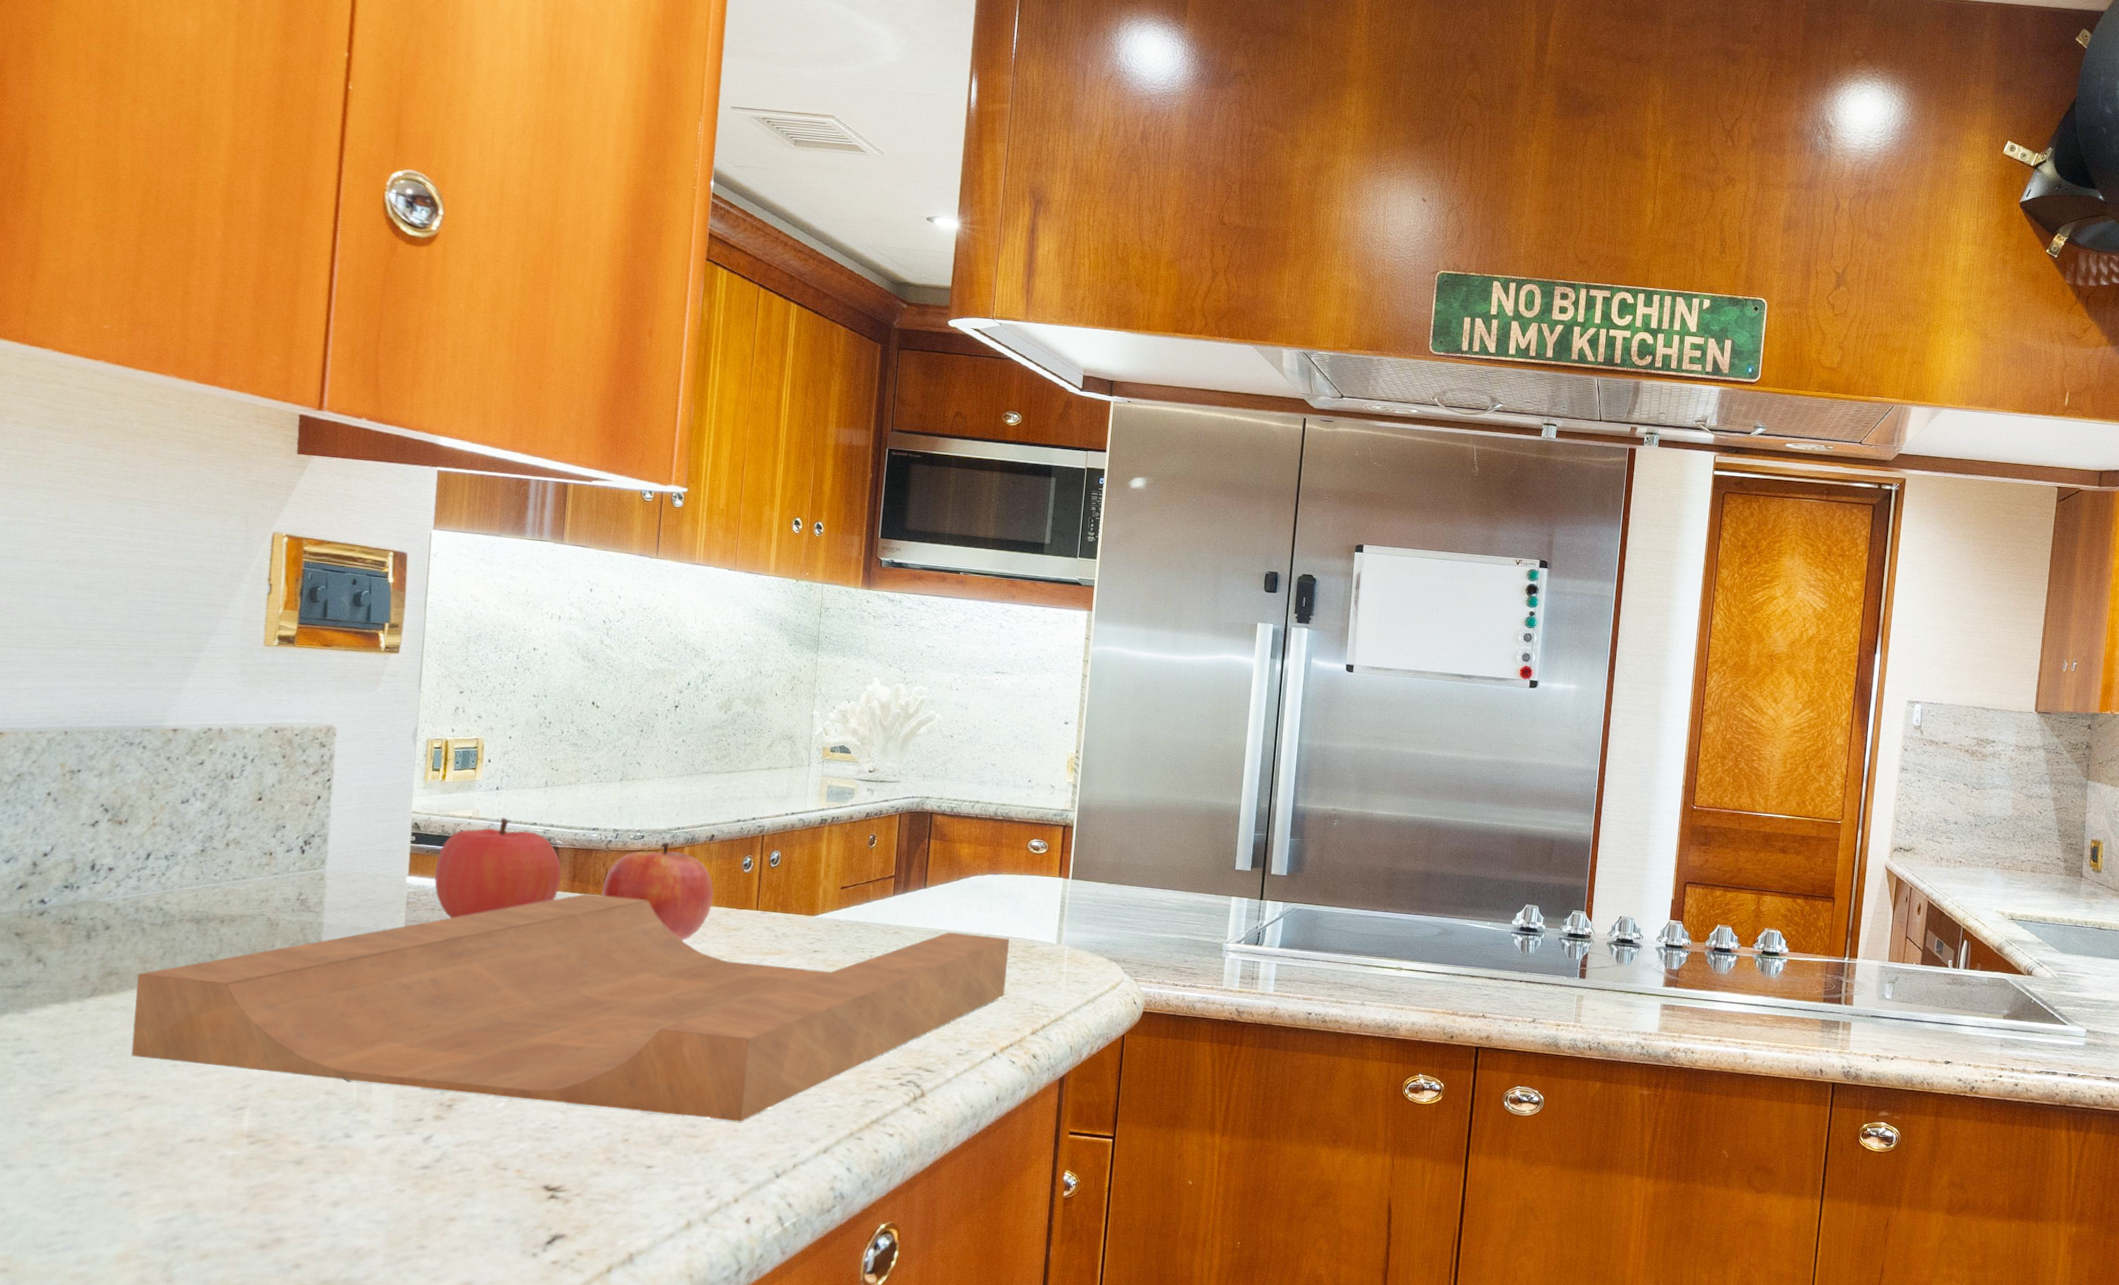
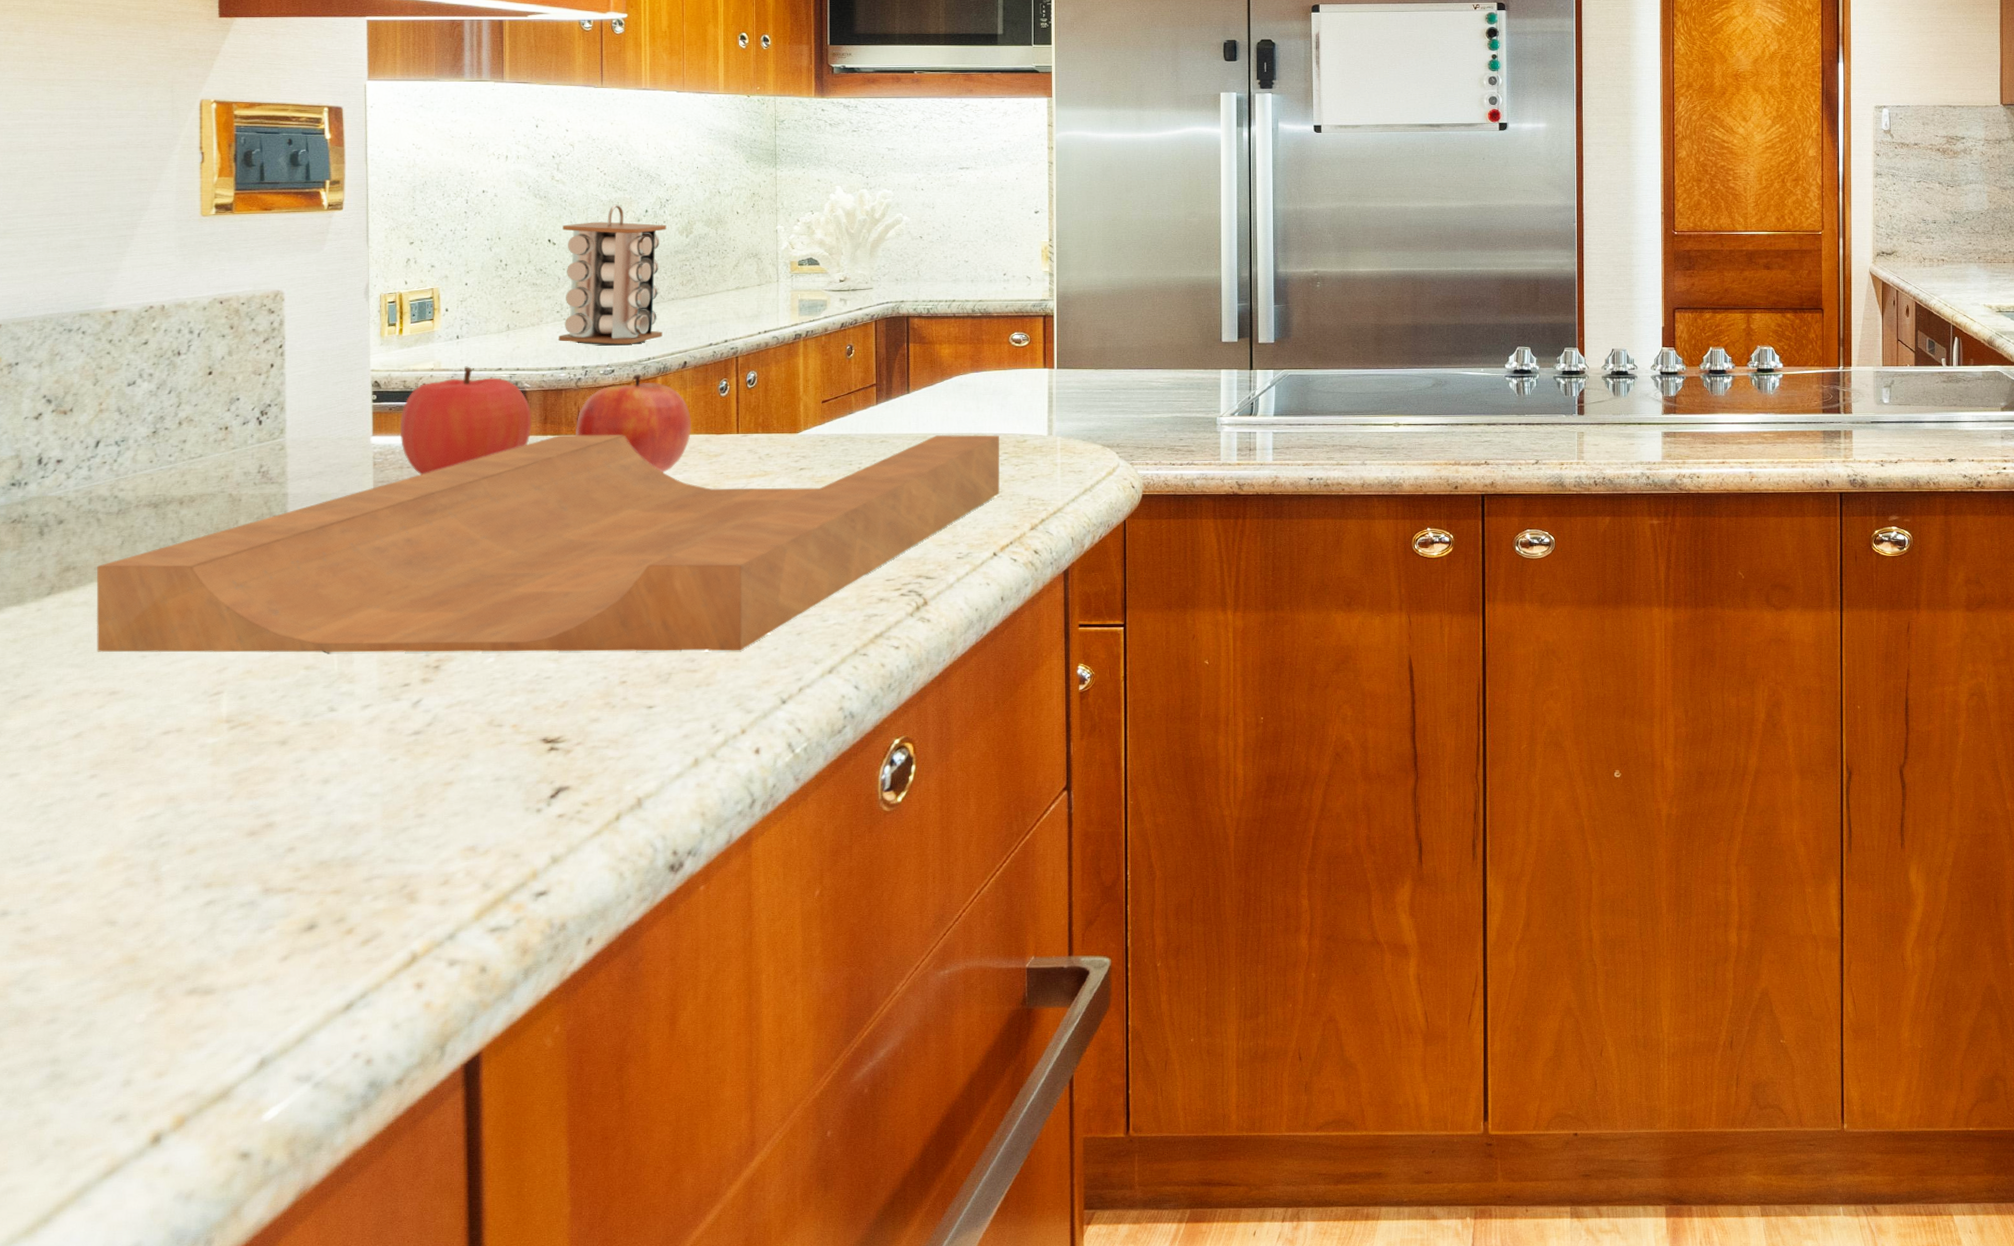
spice rack: none [593,674,707,813] -> present [558,204,667,346]

